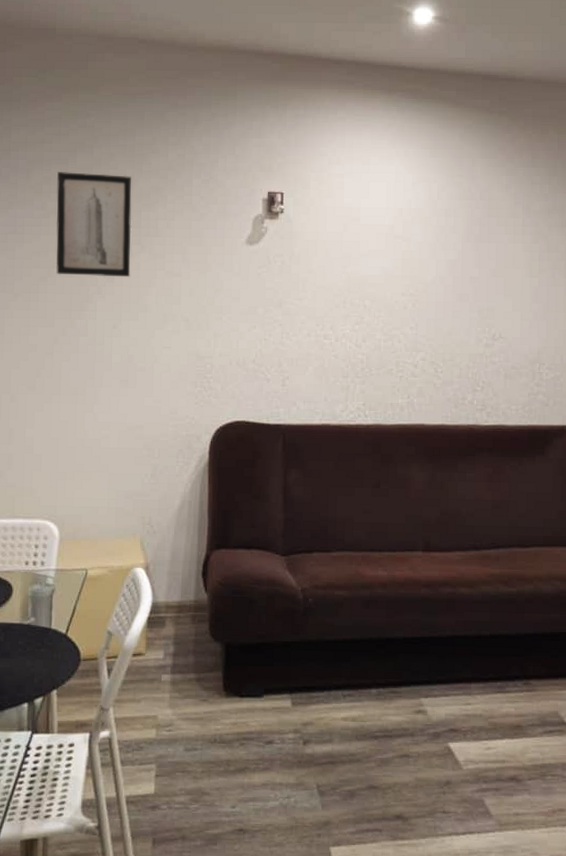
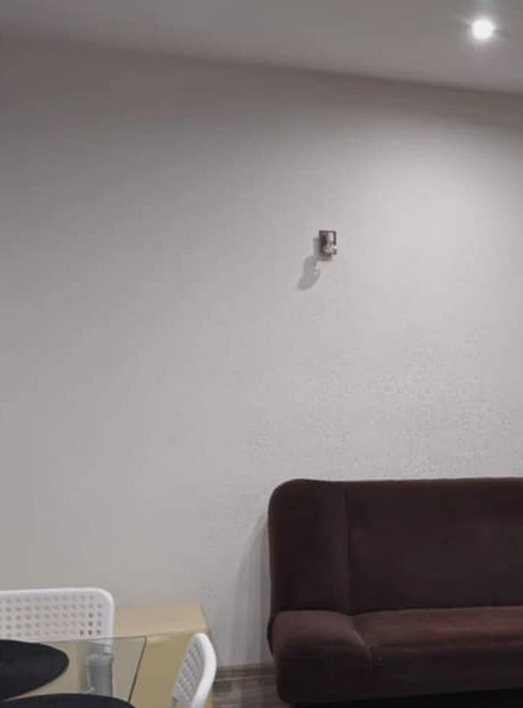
wall art: present [55,172,132,278] -> none [83,209,173,327]

